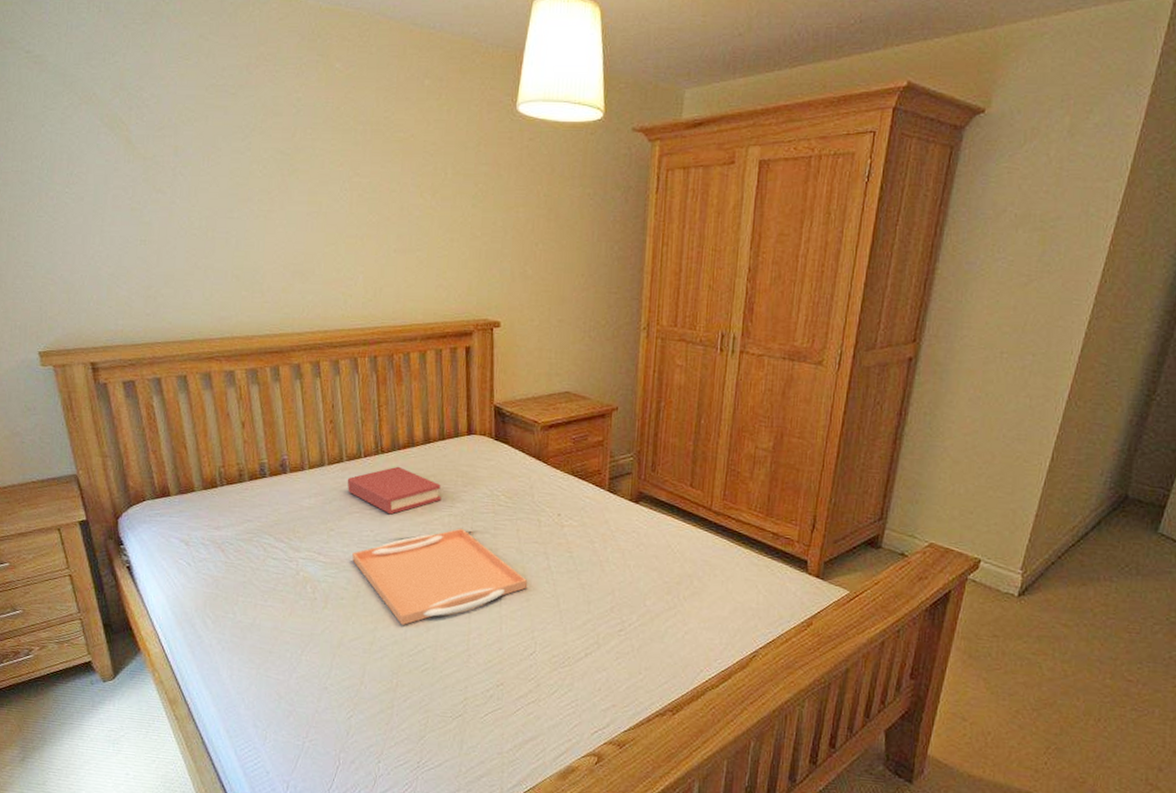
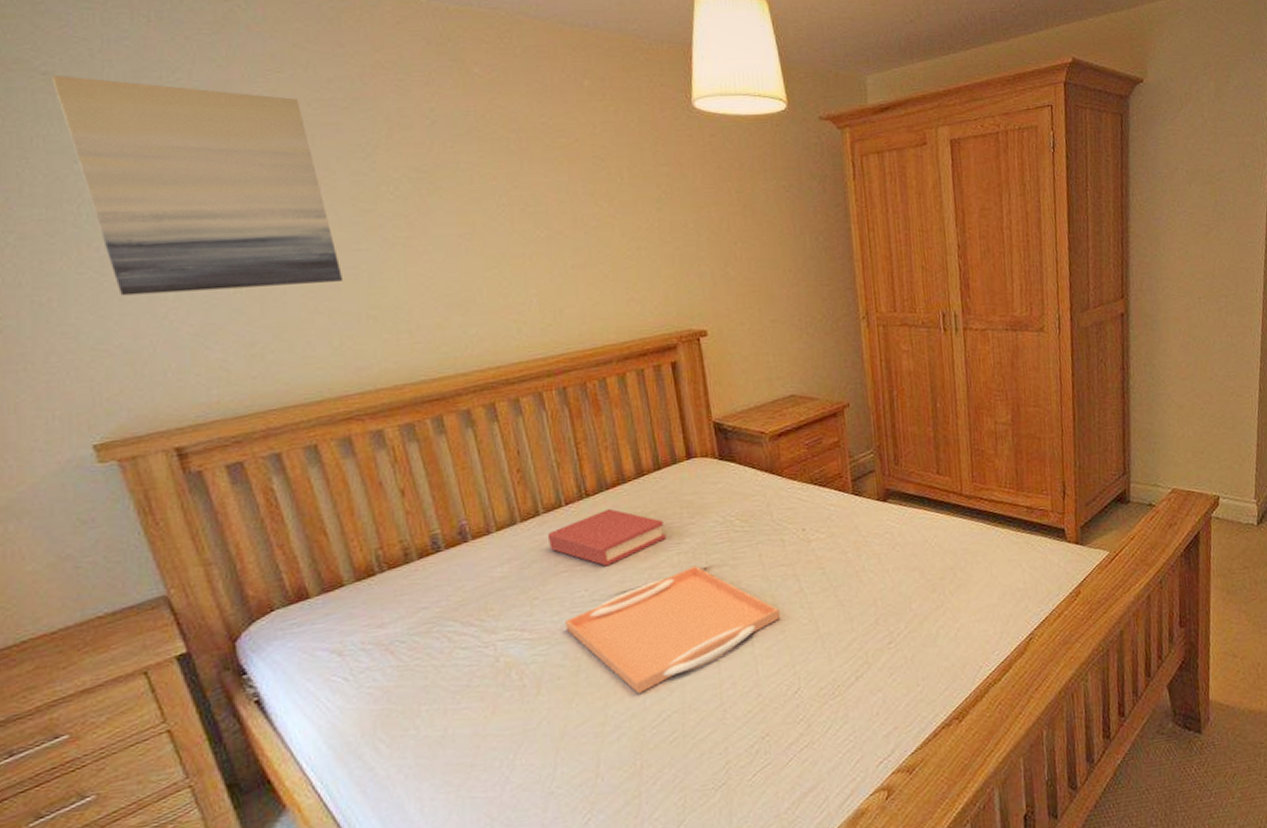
wall art: none [32,53,218,243] -> present [52,74,344,296]

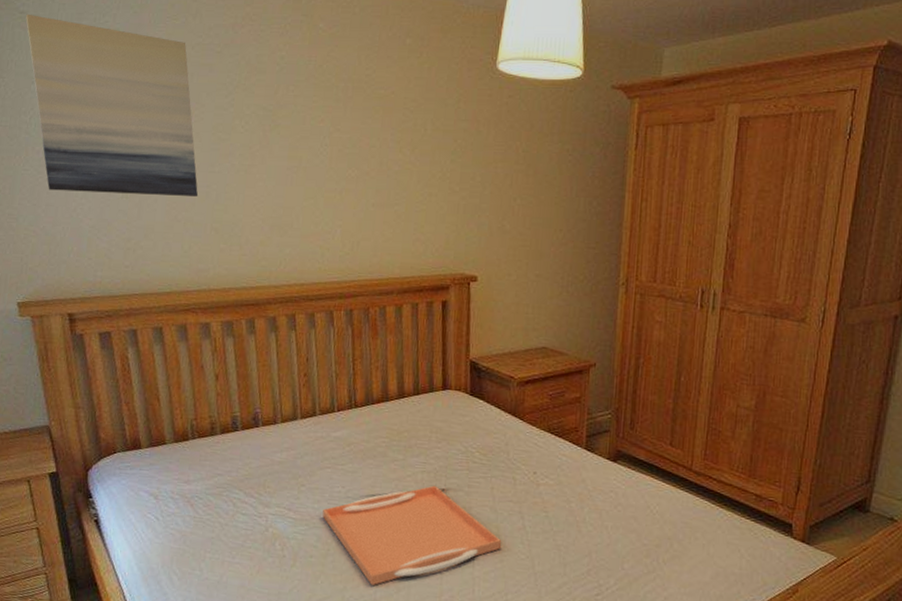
hardback book: present [547,508,666,567] -> none [319,421,415,471]

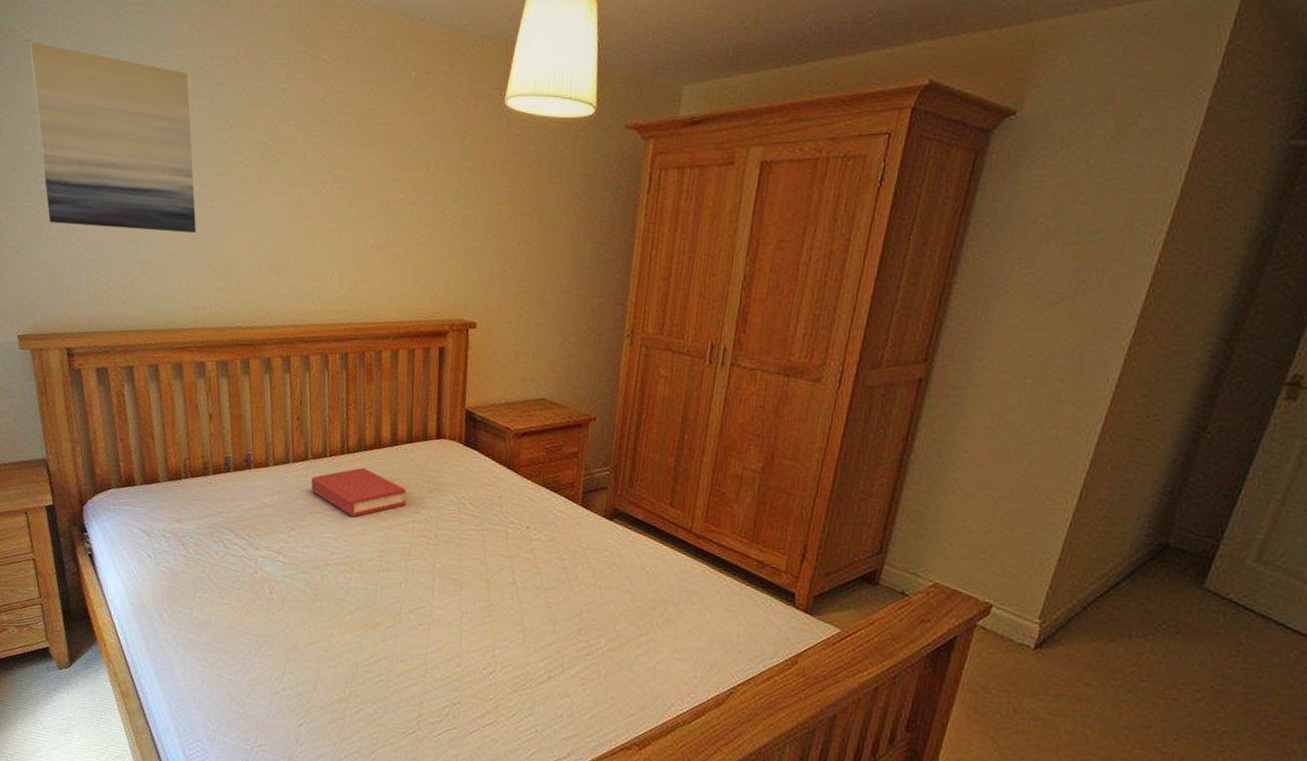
hardback book: none [319,421,415,471] -> present [311,467,406,517]
serving tray: present [322,485,502,586] -> none [311,535,491,634]

